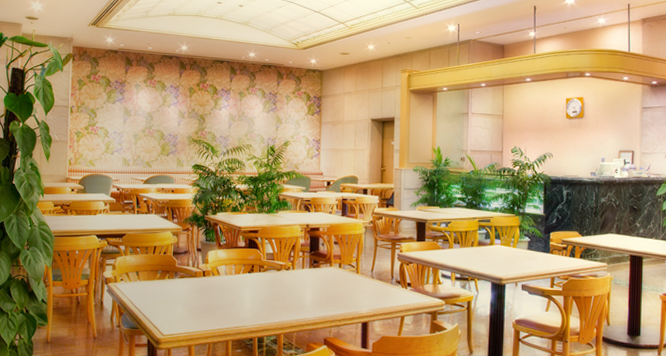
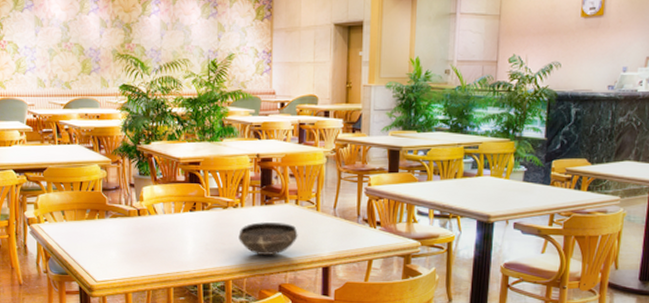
bowl: none [290,283,341,312] -> present [238,222,298,255]

